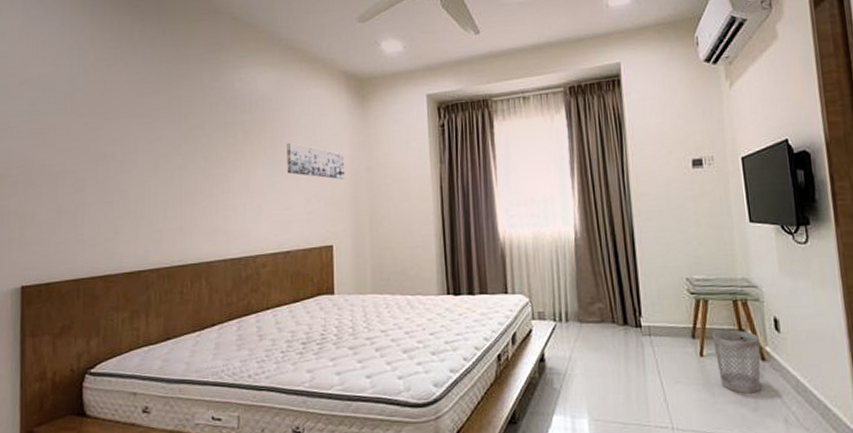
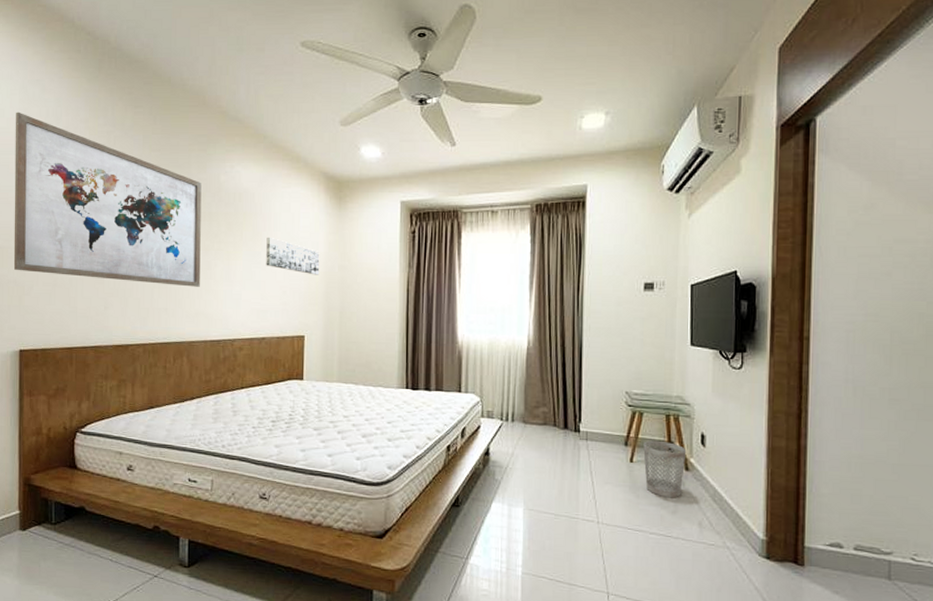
wall art: none [14,34,217,203] -> present [13,112,202,287]

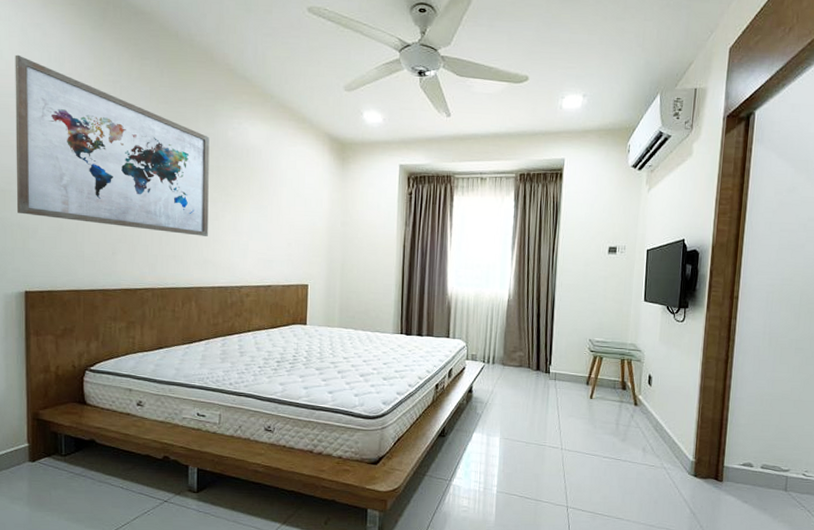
wall art: present [266,237,320,275] -> none [272,192,324,230]
wastebasket: present [643,440,687,498] -> none [601,380,636,428]

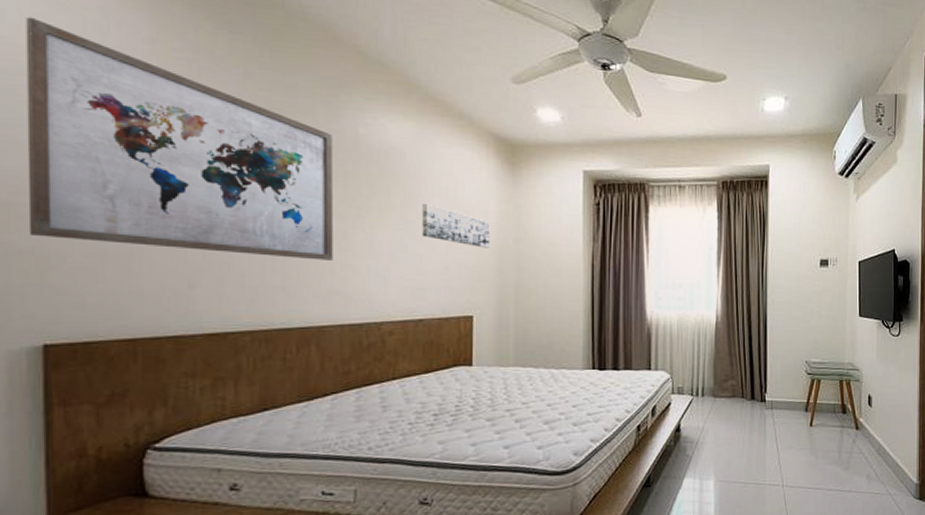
wall art: none [272,192,324,230] -> present [422,203,490,248]

